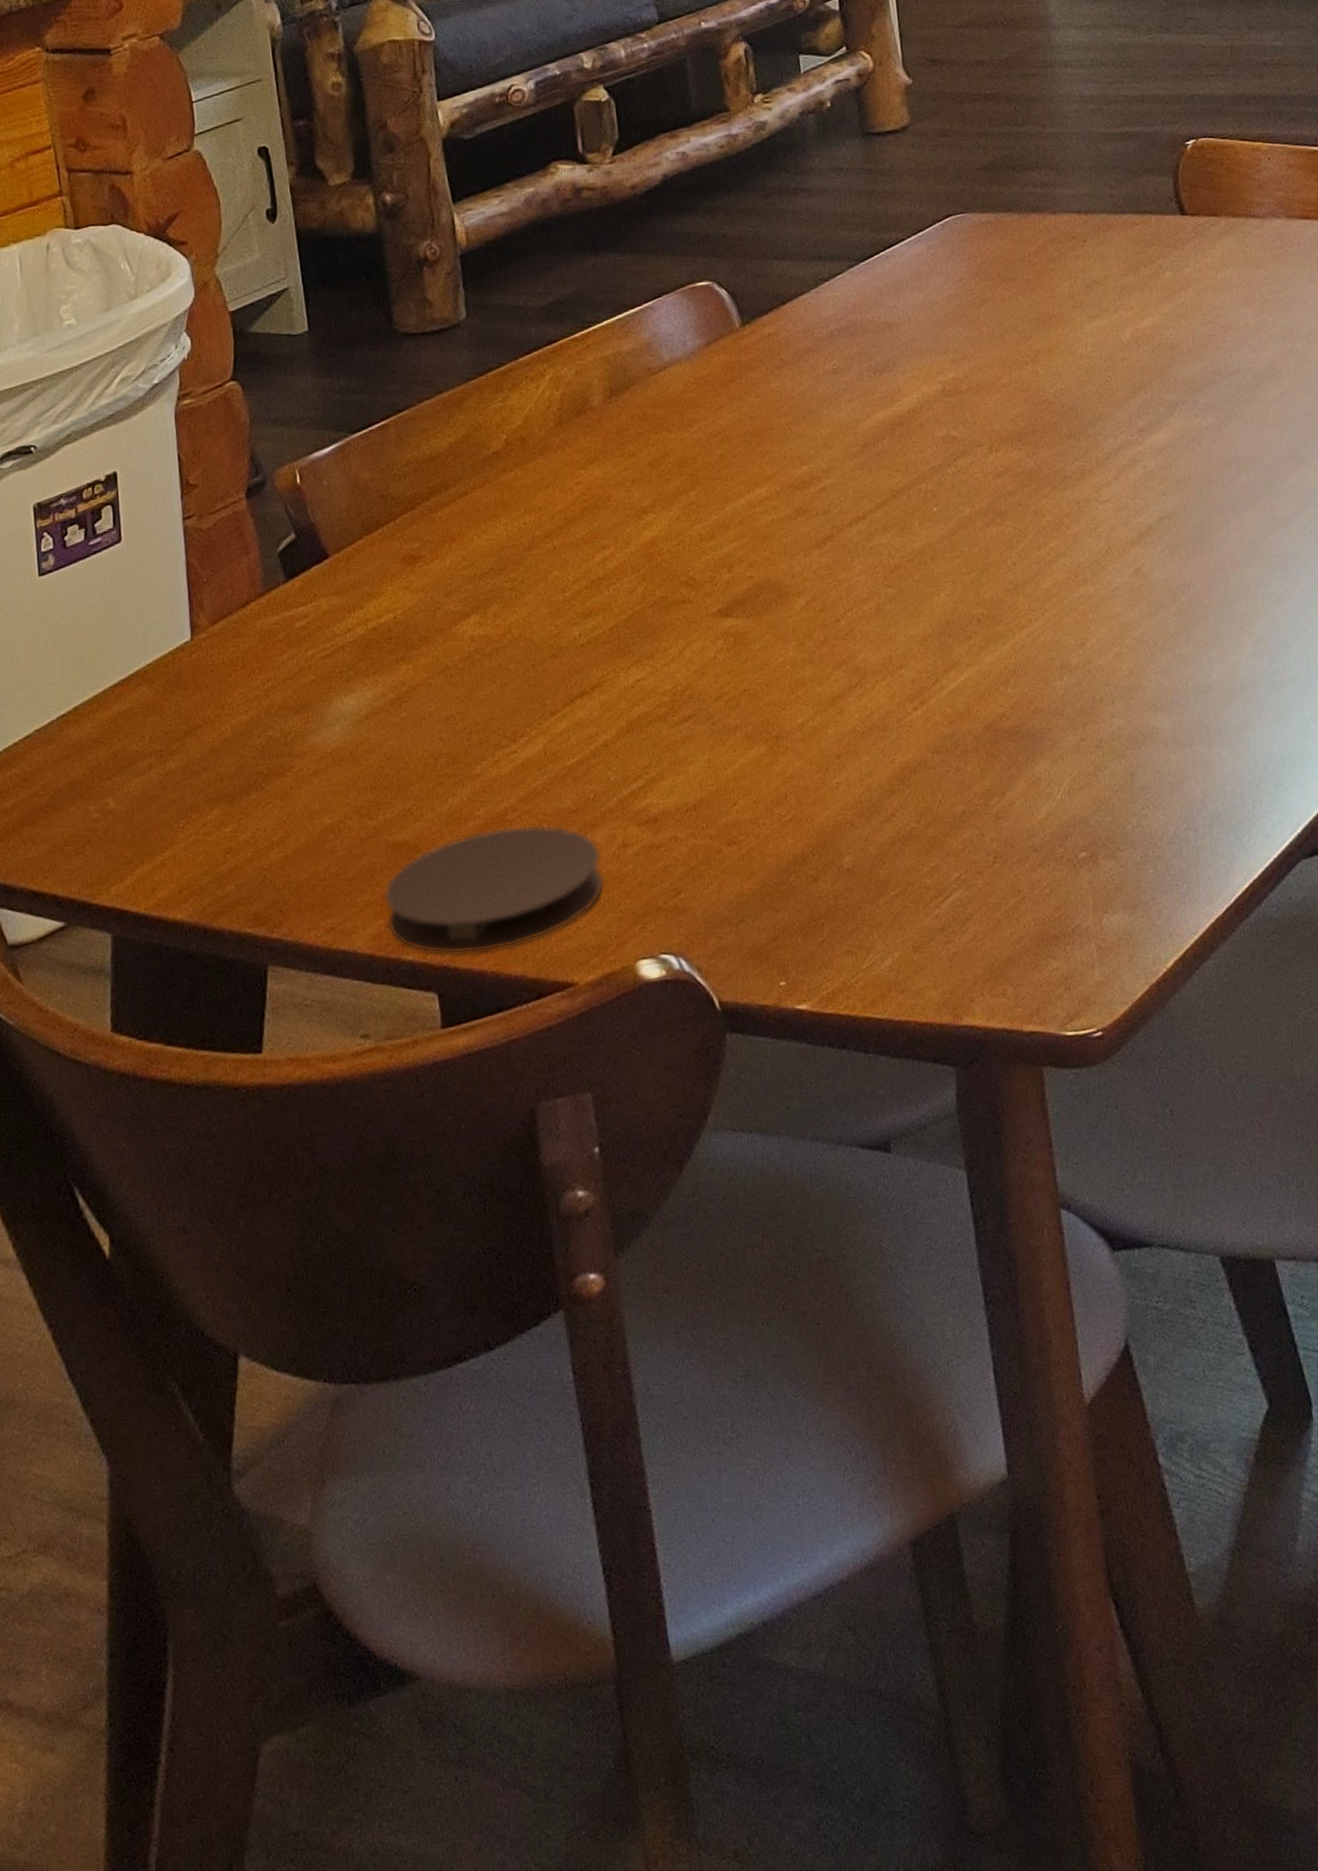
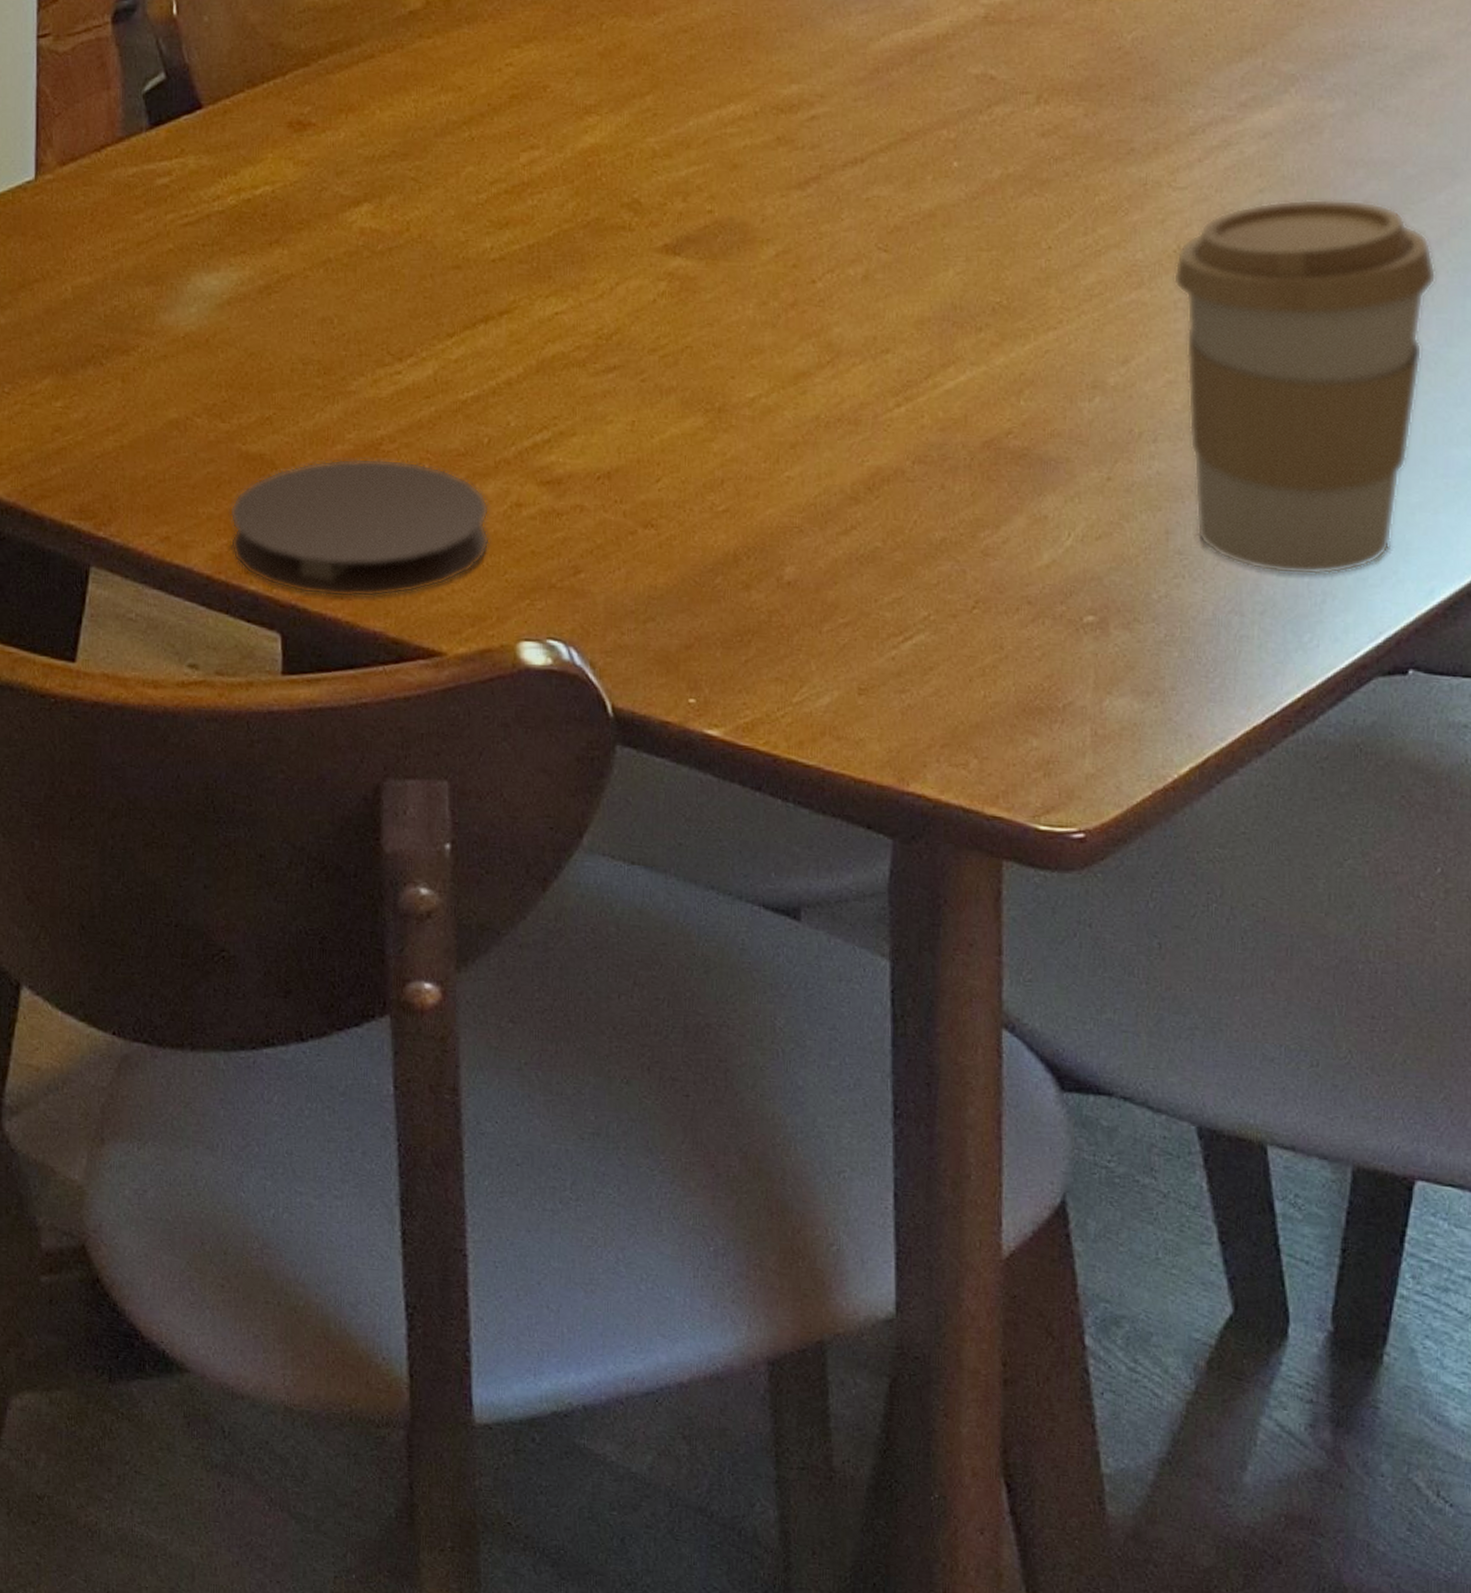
coffee cup: none [1108,490,1299,792] -> present [1173,198,1437,576]

